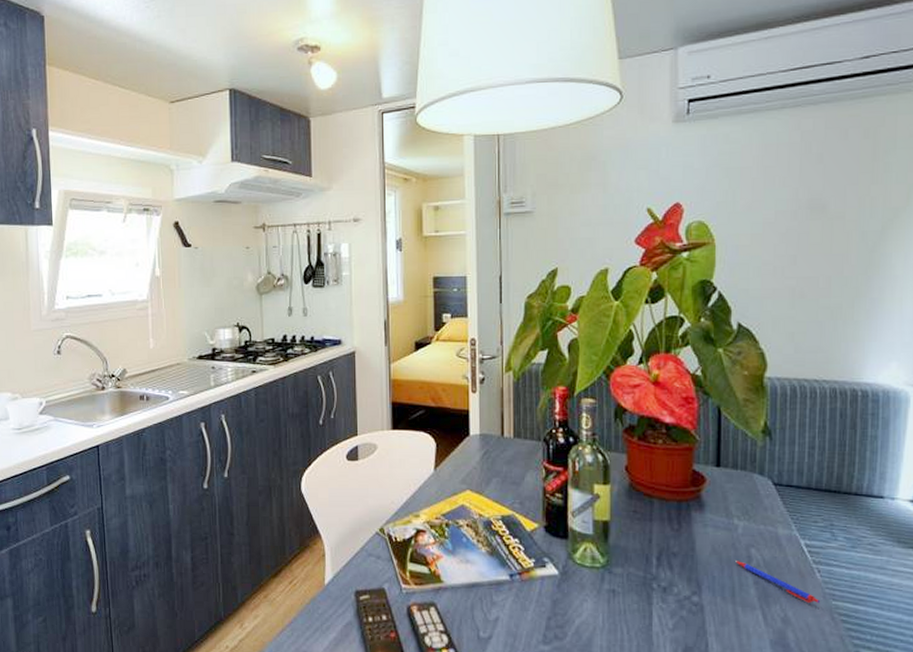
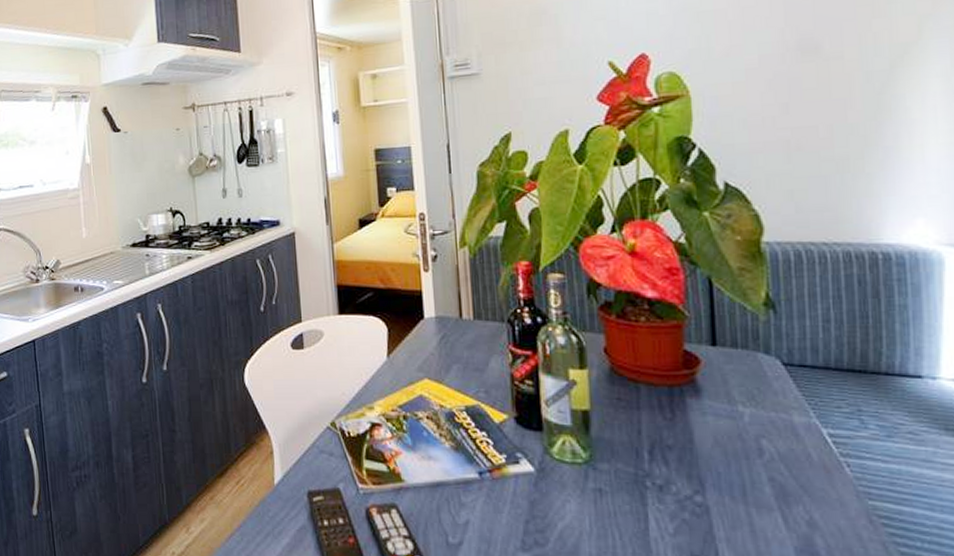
pen: present [735,561,820,603] -> none [744,454,852,503]

